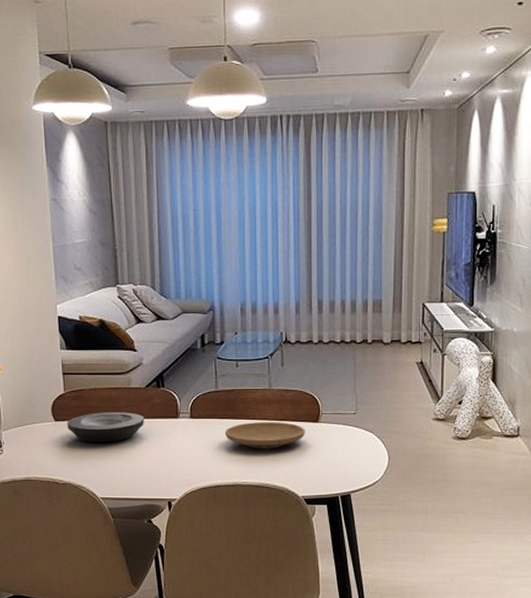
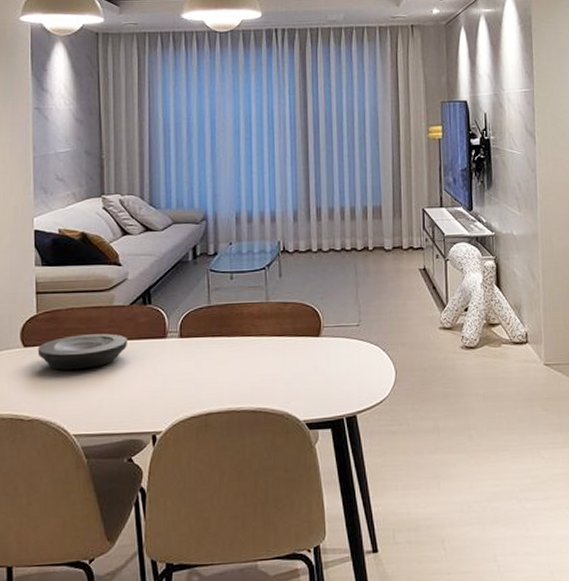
plate: present [224,422,305,449] -> none [217,338,306,369]

